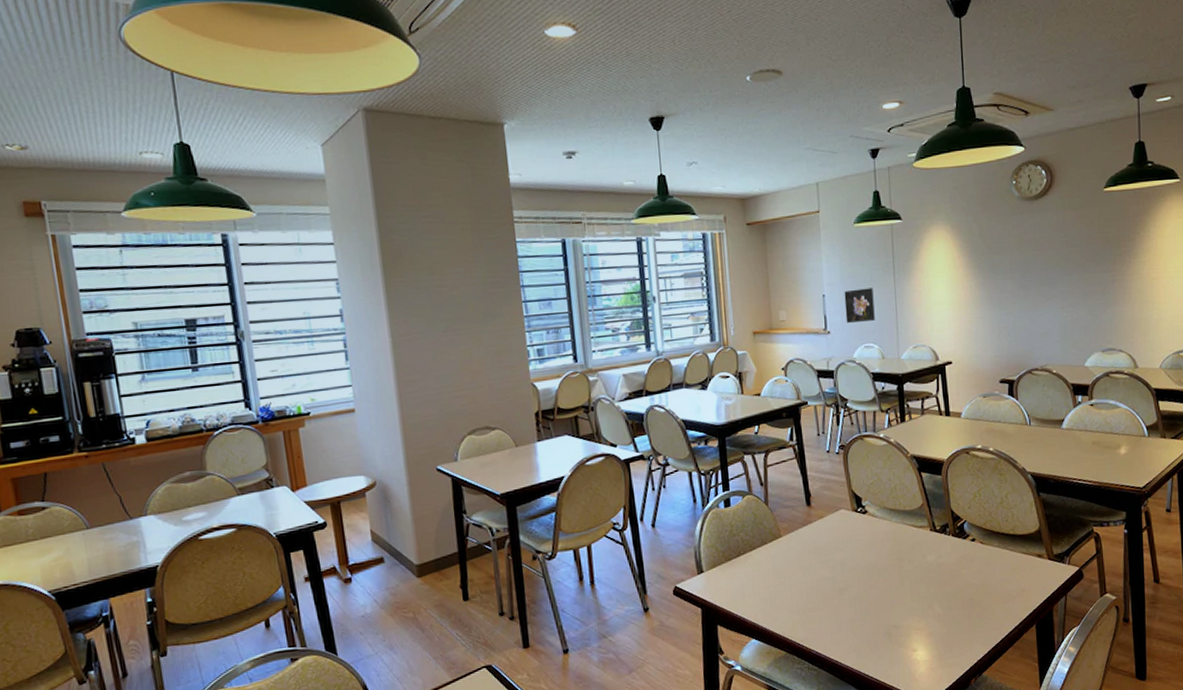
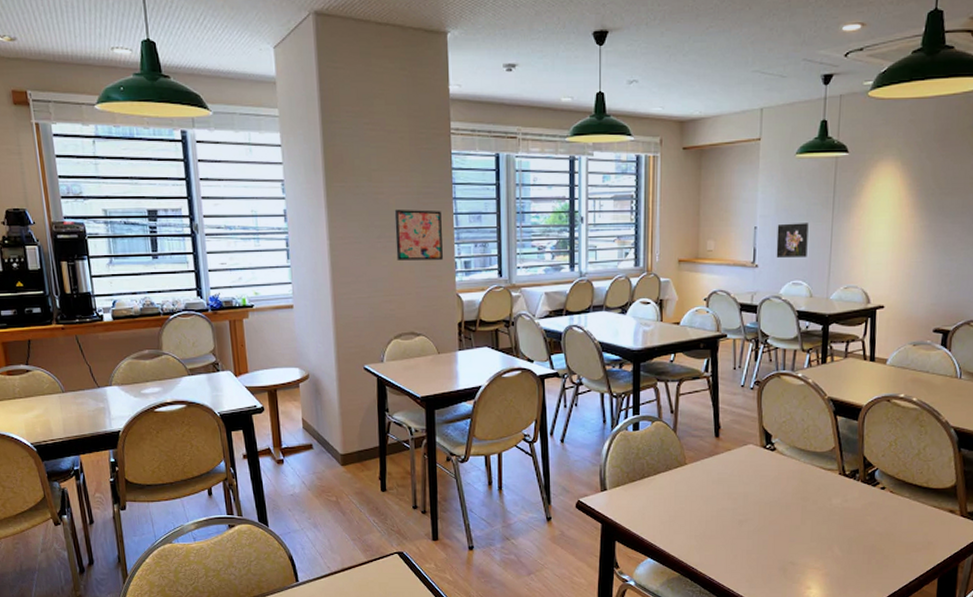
wall art: none [460,300,514,353] -> present [394,210,443,260]

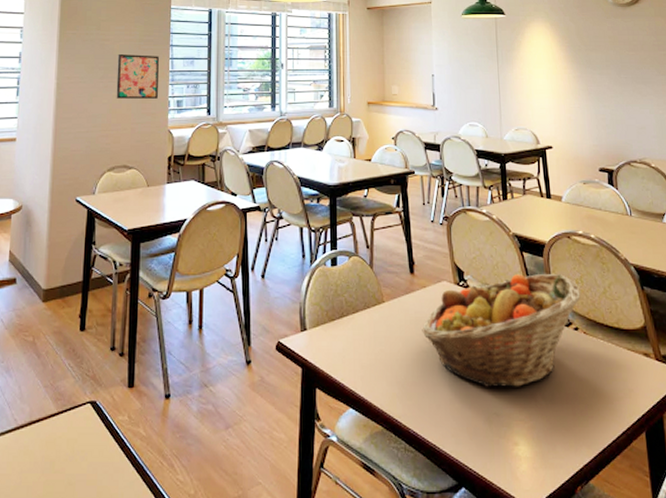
fruit basket: none [723,436,894,540] -> present [422,273,582,387]
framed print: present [776,223,809,257] -> none [451,72,480,102]

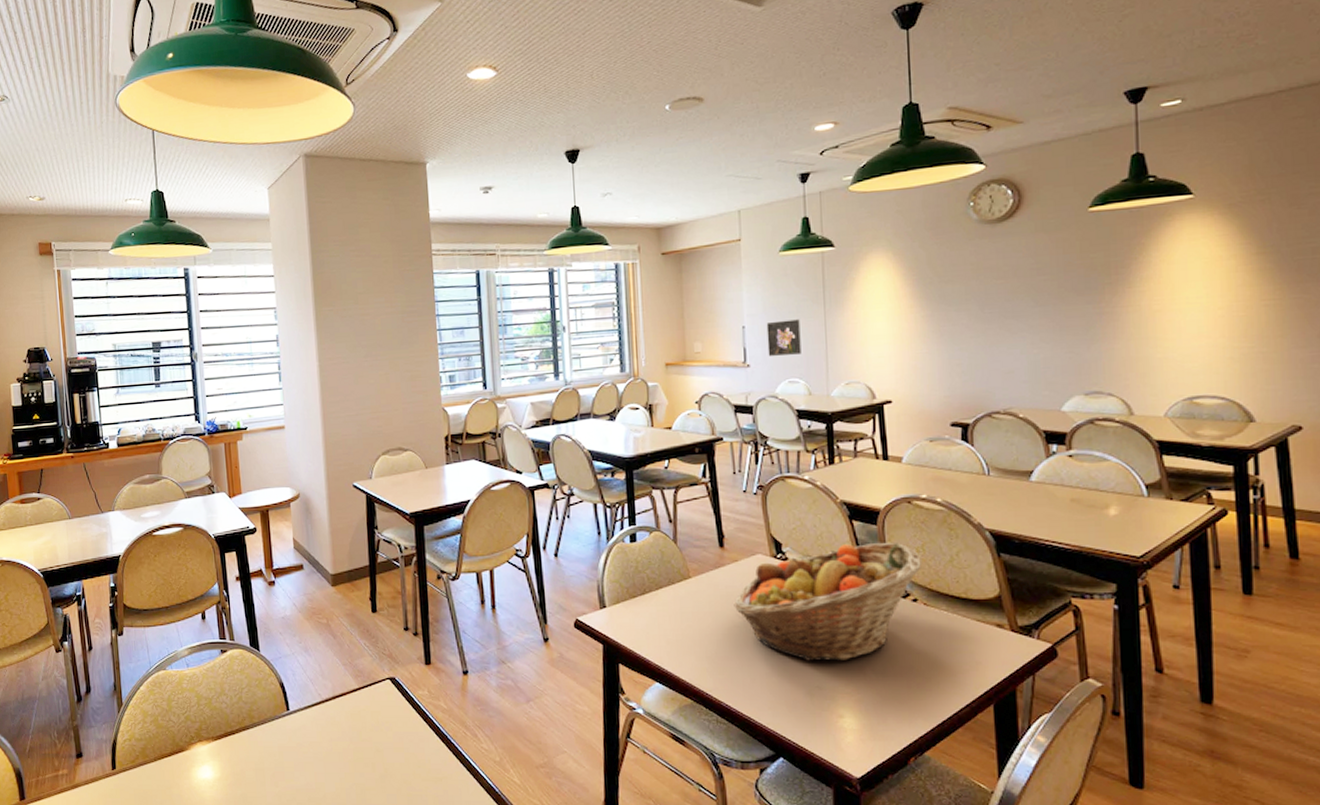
wall art: present [116,54,159,99] -> none [380,328,428,378]
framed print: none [451,72,480,102] -> present [766,319,801,356]

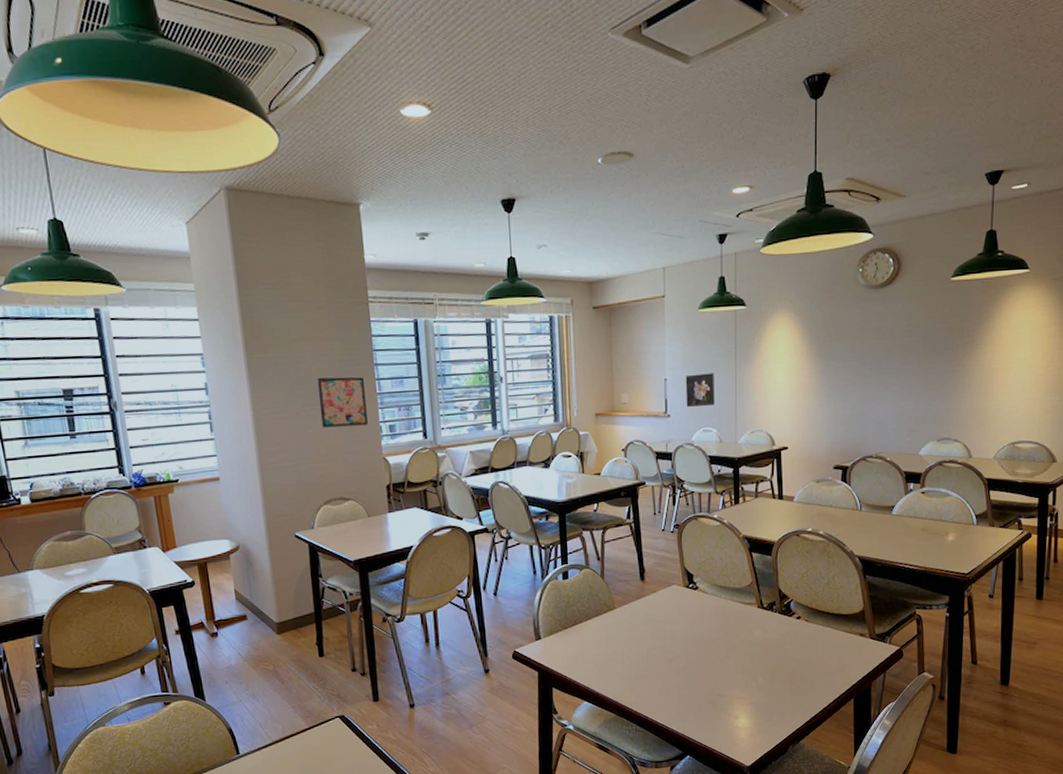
wall art: none [380,328,428,378] -> present [317,377,368,428]
fruit basket: present [734,542,923,661] -> none [652,569,806,674]

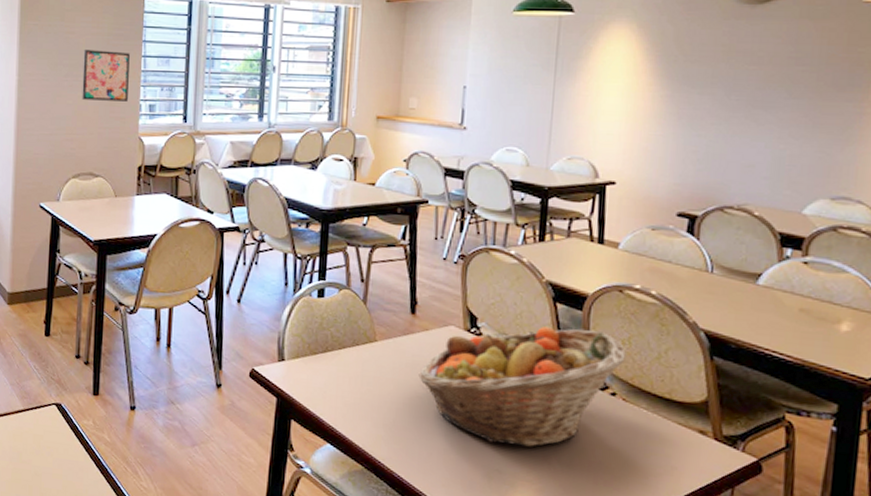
fruit basket: none [652,569,806,674] -> present [418,327,627,447]
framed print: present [685,373,715,407] -> none [487,84,526,122]

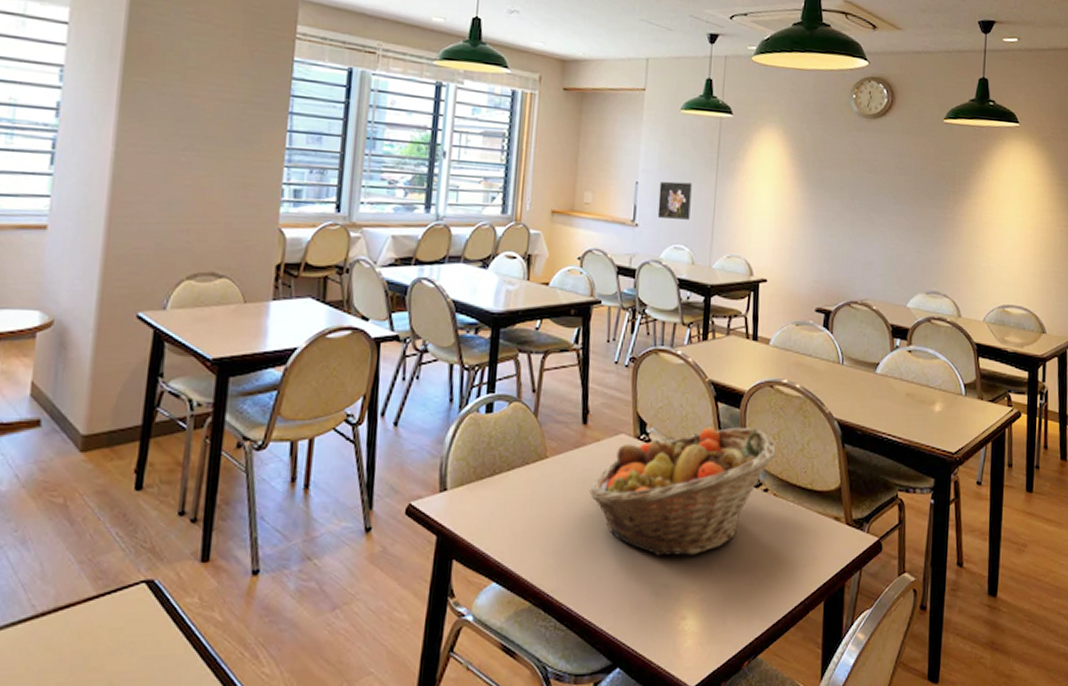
wall art: present [82,50,130,102] -> none [204,118,272,185]
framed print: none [487,84,526,122] -> present [657,181,692,220]

